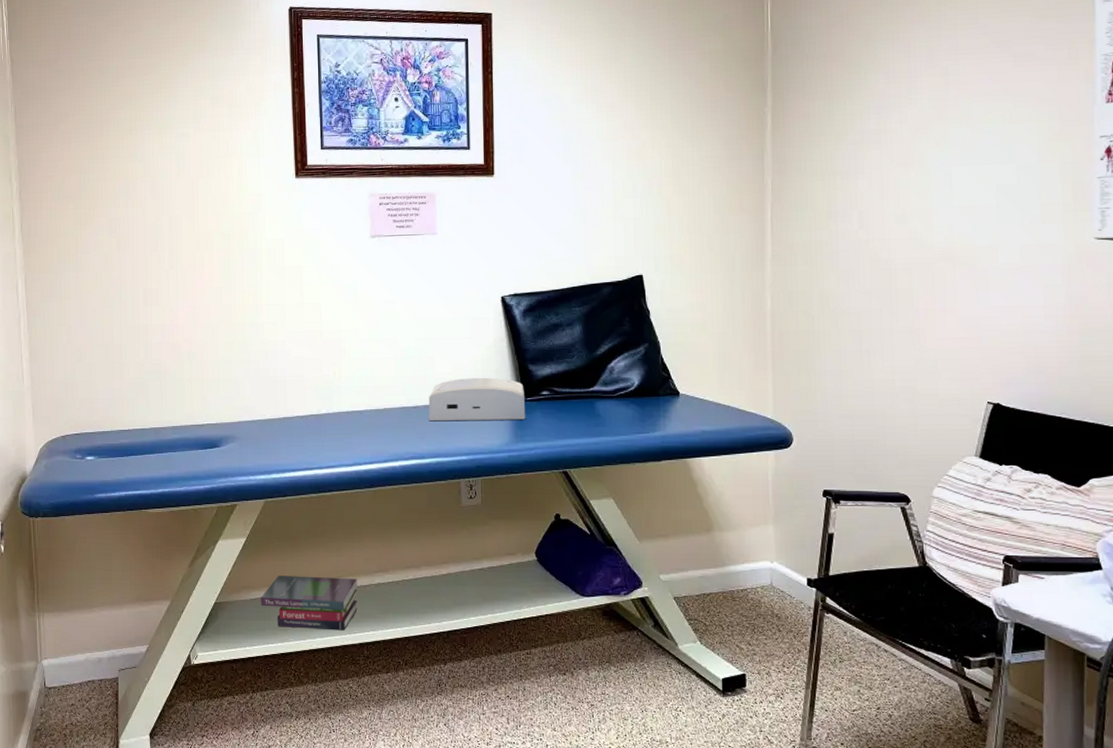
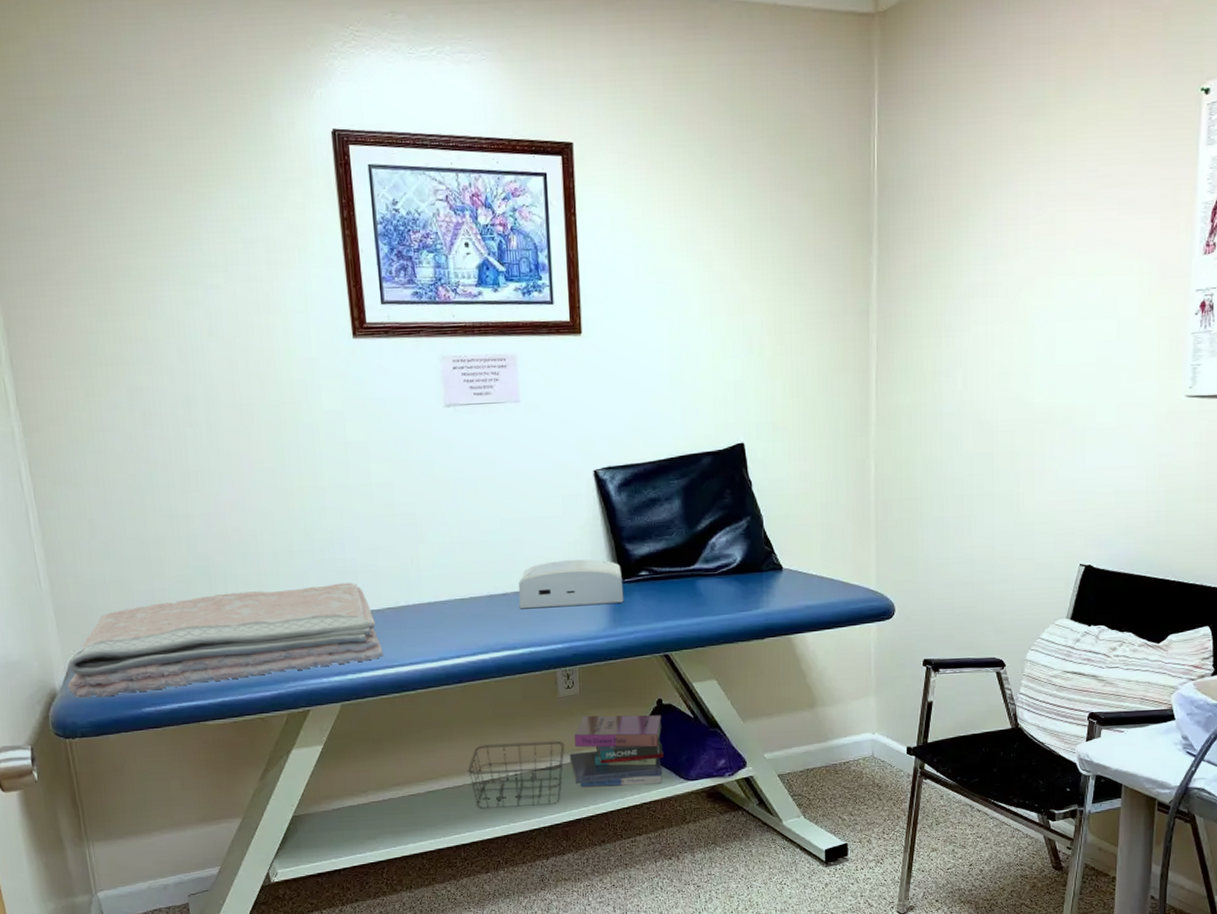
towel: none [36,390,305,482] -> present [67,582,384,699]
books: present [260,576,358,631] -> none [343,779,452,836]
basket: none [374,547,466,611] -> present [468,740,565,809]
books: none [469,525,560,597] -> present [569,715,664,787]

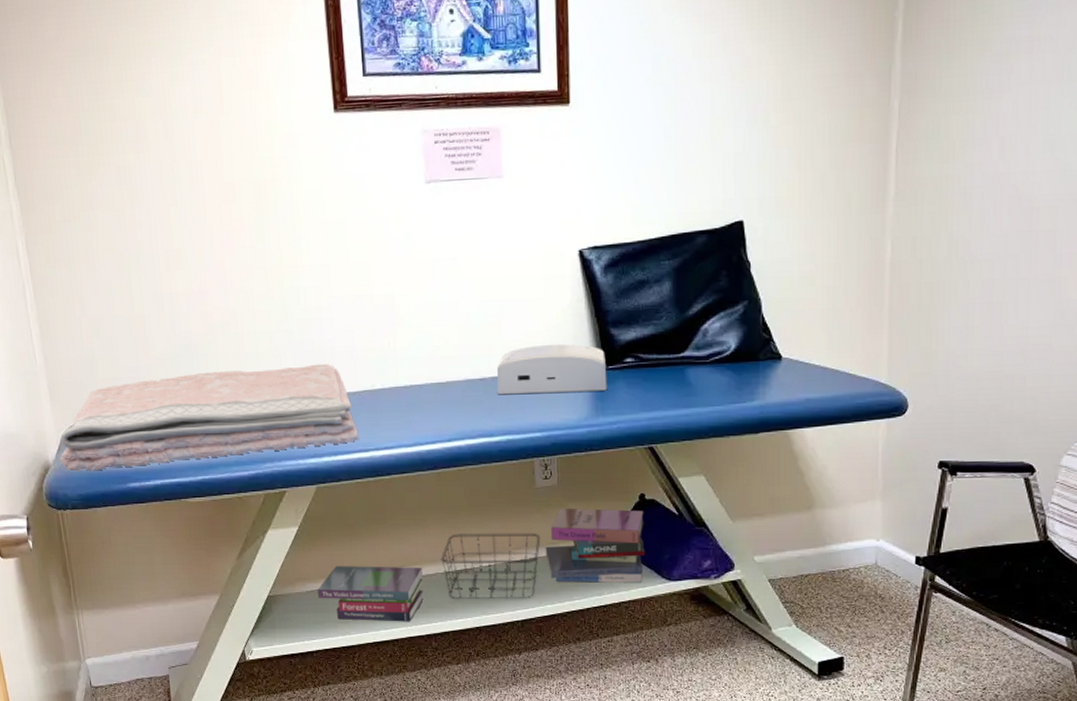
books: none [343,779,452,836] -> present [317,566,424,622]

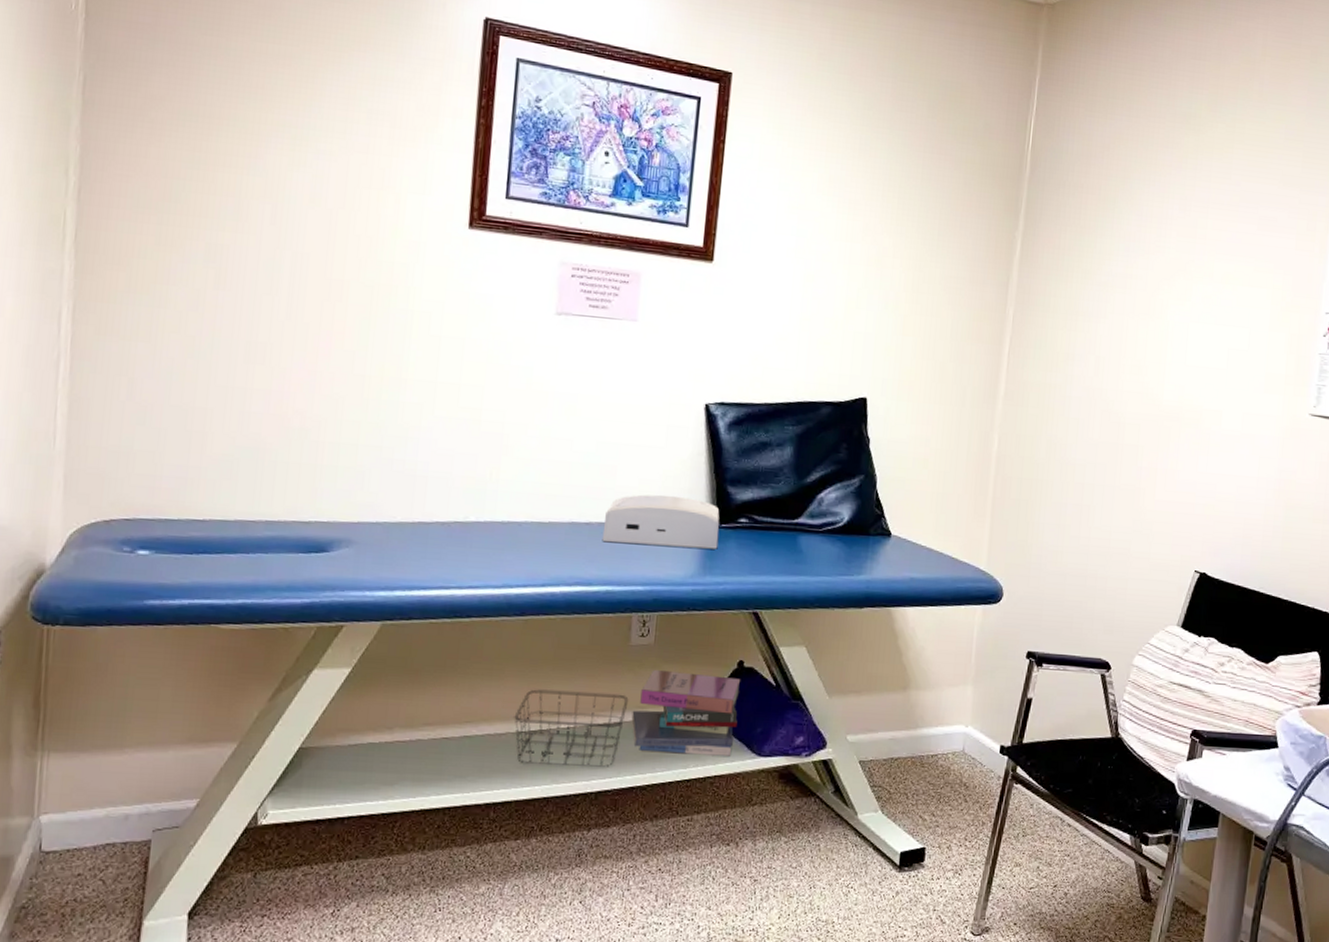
towel: present [60,364,360,472] -> none [60,481,442,582]
books: present [317,566,424,622] -> none [361,717,492,788]

